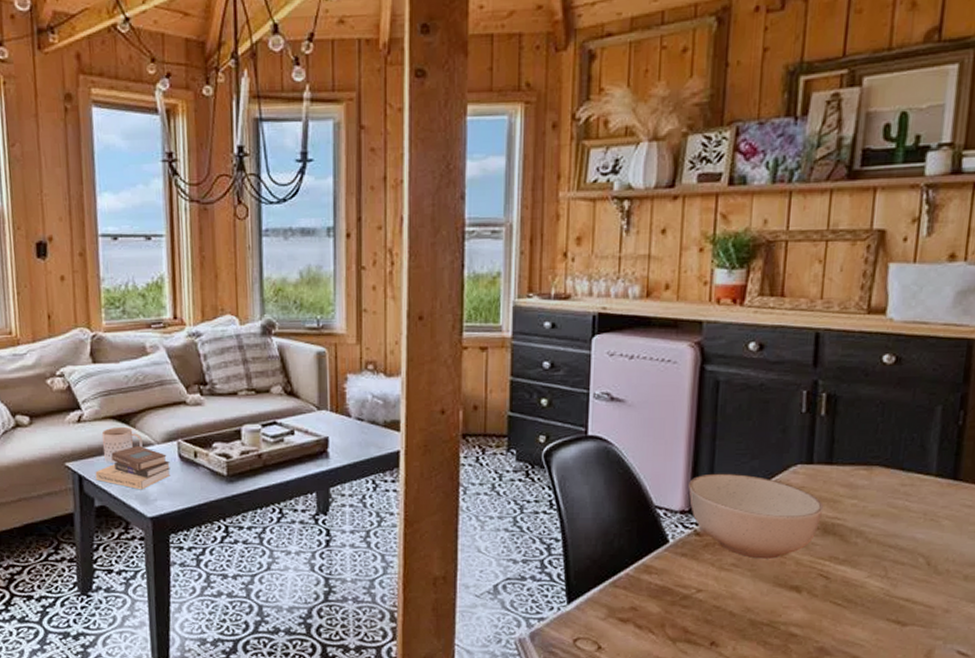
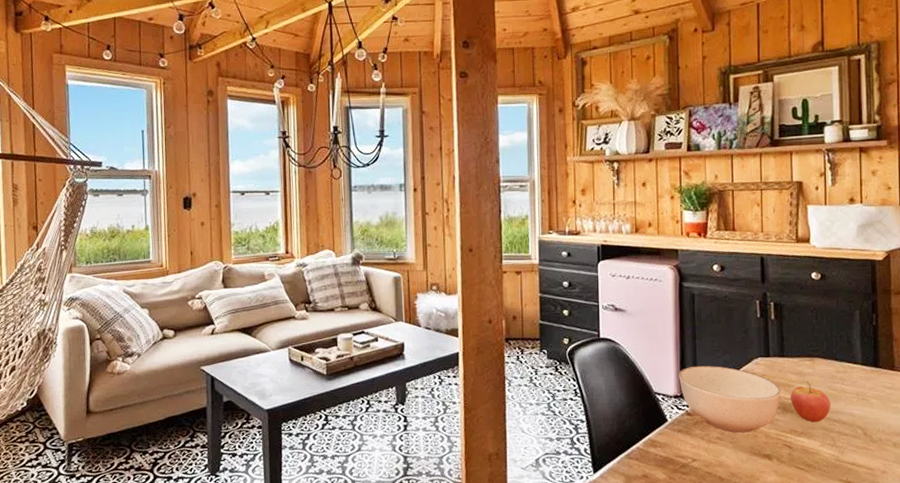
books: present [95,445,171,490] -> none [224,351,283,388]
mug: present [101,426,143,464] -> none [229,337,261,367]
fruit: none [834,495,888,548] -> present [790,381,831,423]

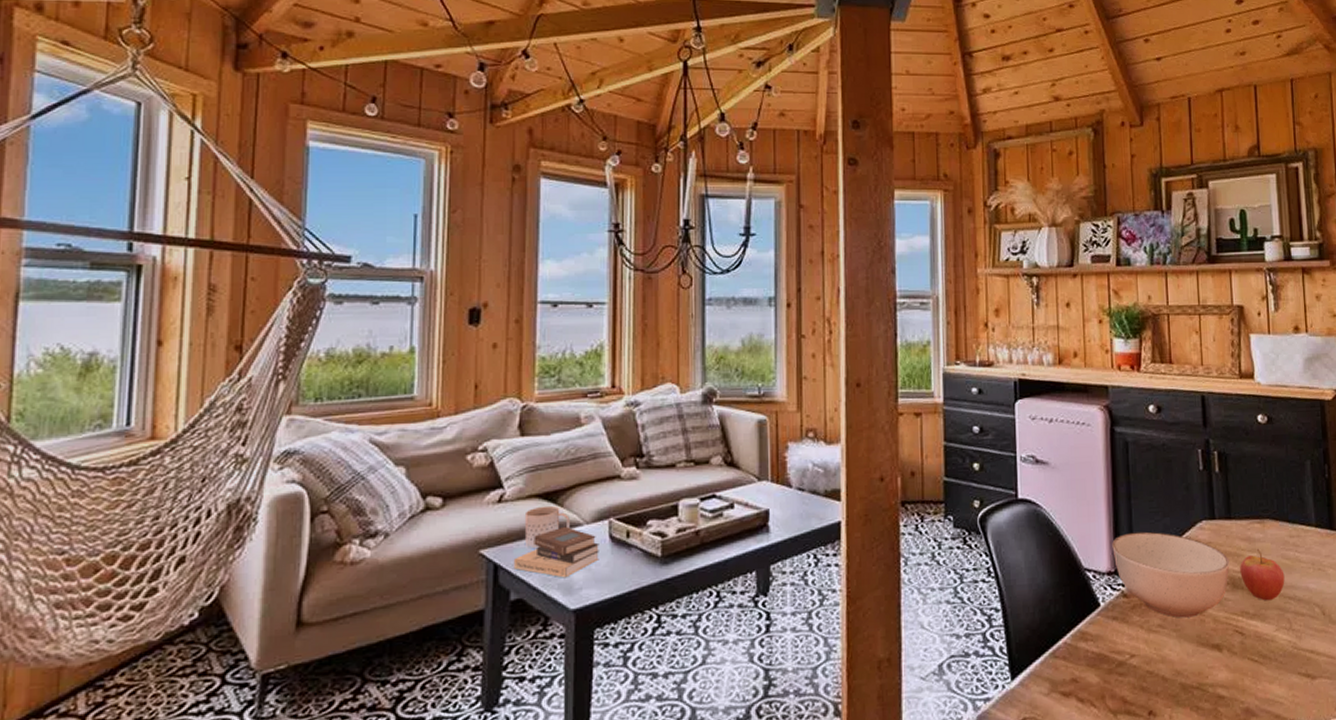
books: none [224,351,283,388] -> present [513,526,599,578]
mug: none [229,337,261,367] -> present [524,505,570,550]

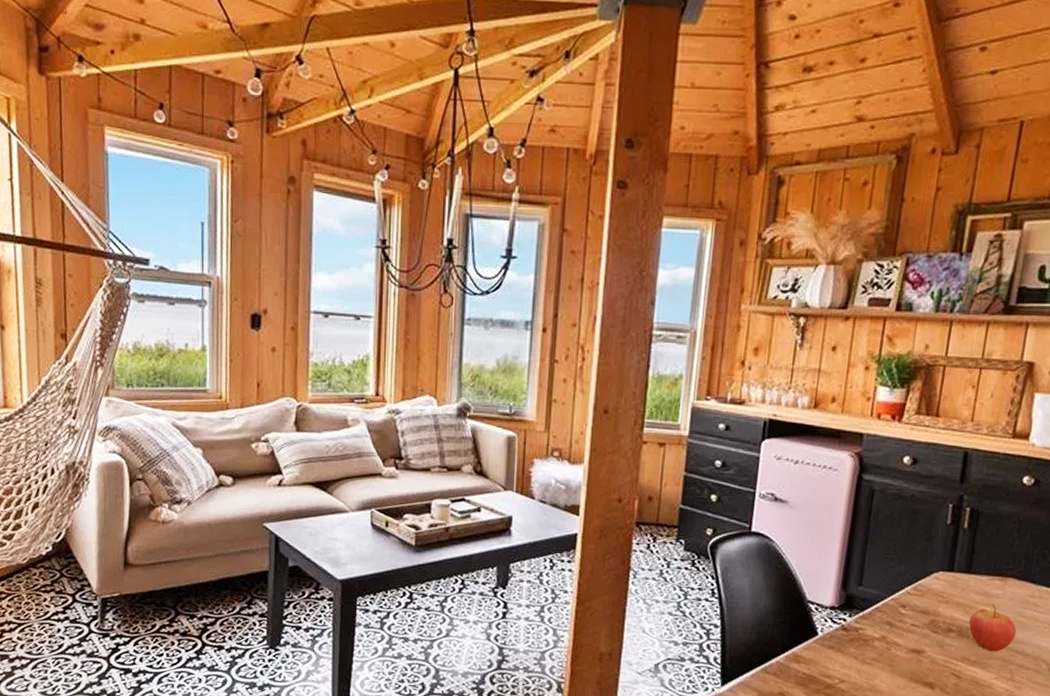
books: present [513,526,599,578] -> none [291,511,362,554]
mug: present [524,505,570,550] -> none [300,492,338,528]
bowl: present [1112,531,1230,618] -> none [839,574,961,656]

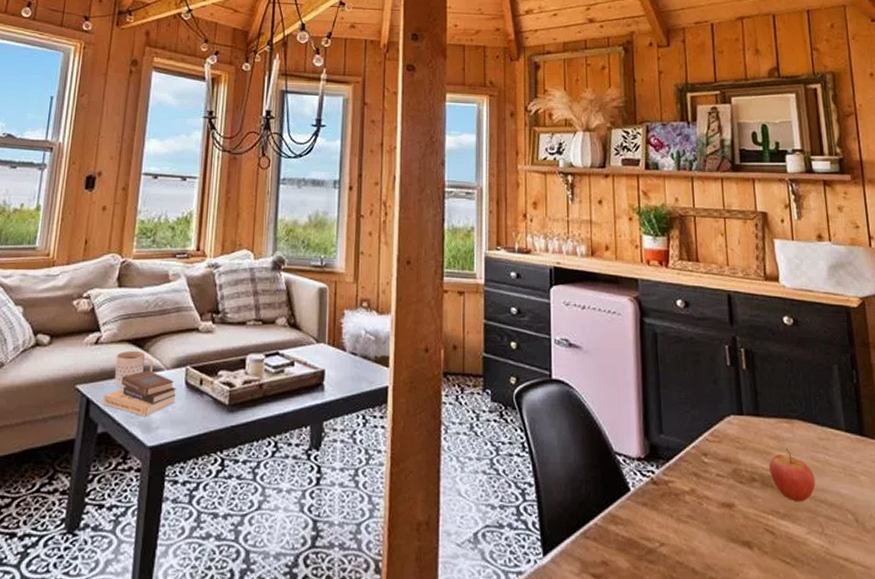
books: none [291,511,362,554] -> present [102,370,176,417]
mug: none [300,492,338,528] -> present [113,350,153,389]

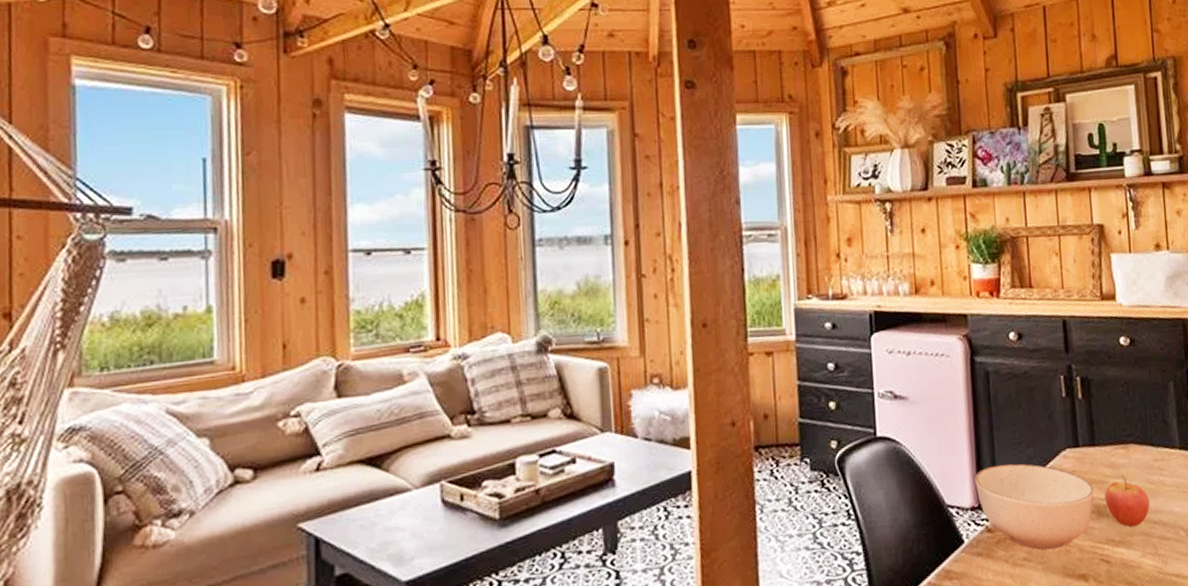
books: present [102,370,176,417] -> none [336,492,432,549]
mug: present [113,350,153,389] -> none [346,471,397,520]
bowl: none [642,421,759,511] -> present [975,463,1095,550]

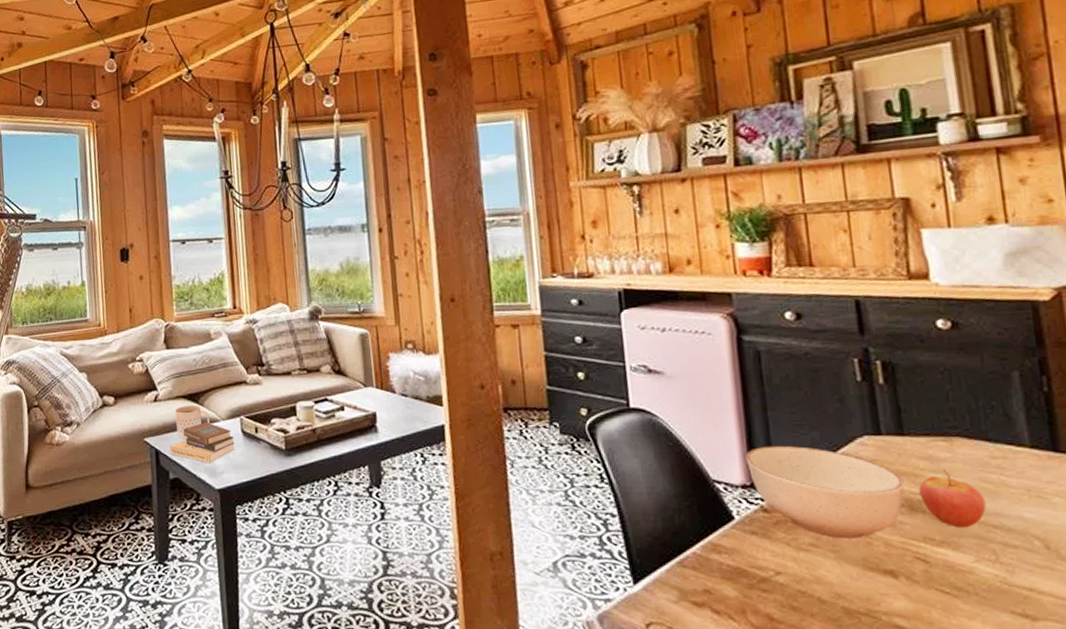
books: none [336,492,432,549] -> present [169,421,235,464]
mug: none [346,471,397,520] -> present [174,405,210,439]

